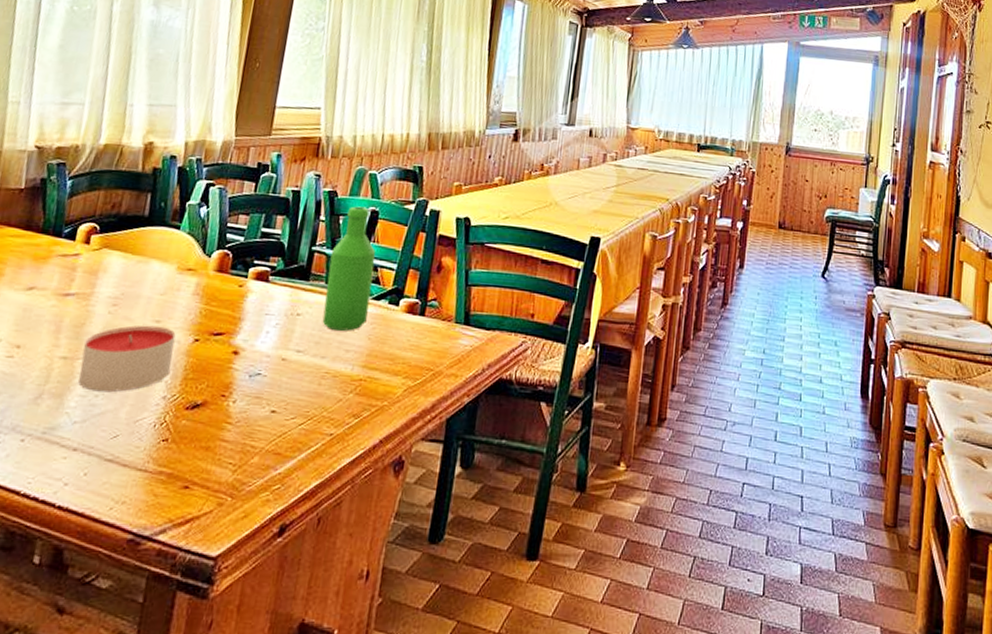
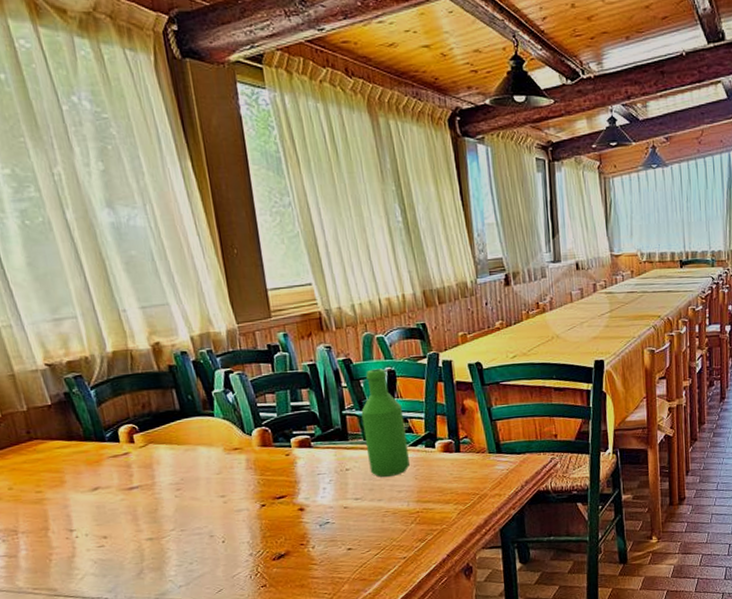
candle: present [78,325,176,393] -> none [163,499,249,561]

